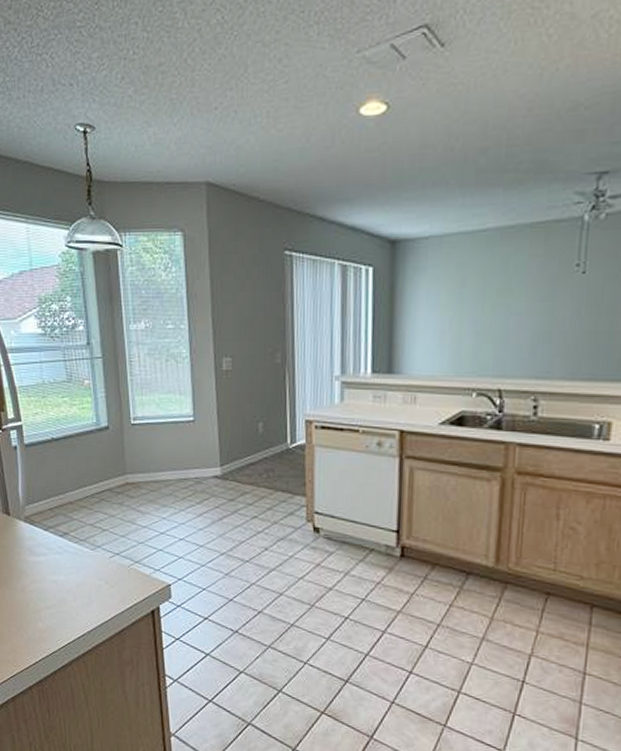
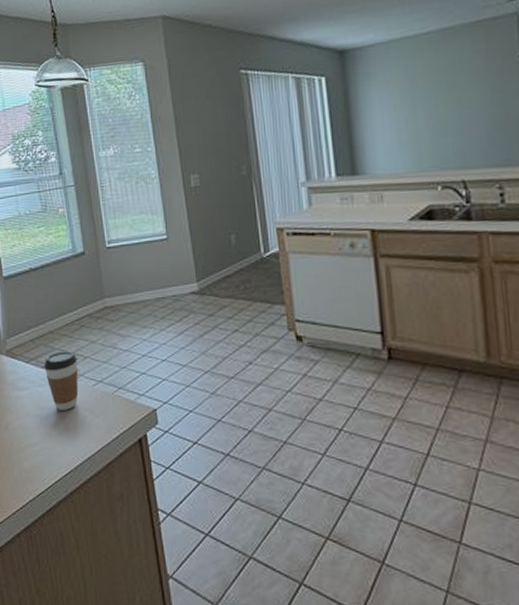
coffee cup: none [62,522,95,579] -> present [44,351,79,410]

